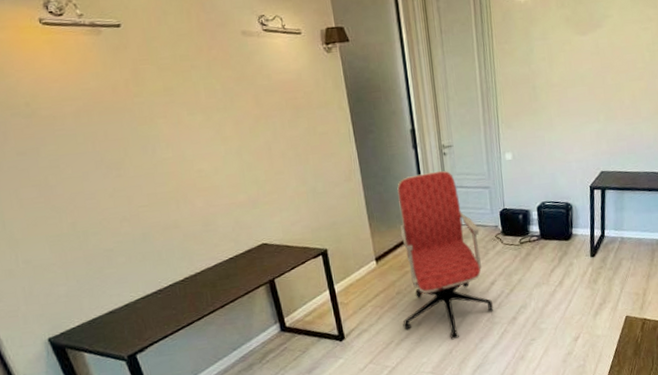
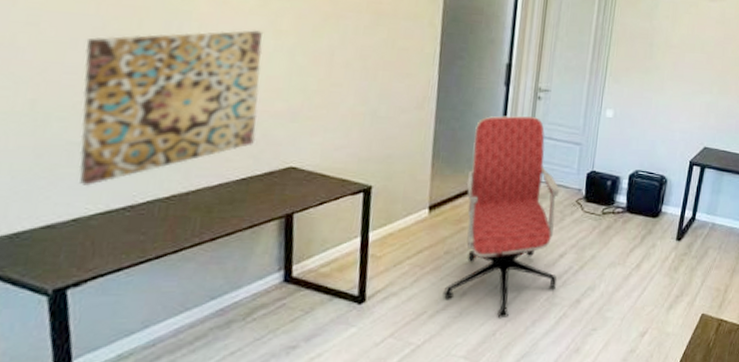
wall art: none [93,140,232,281] -> present [79,30,264,187]

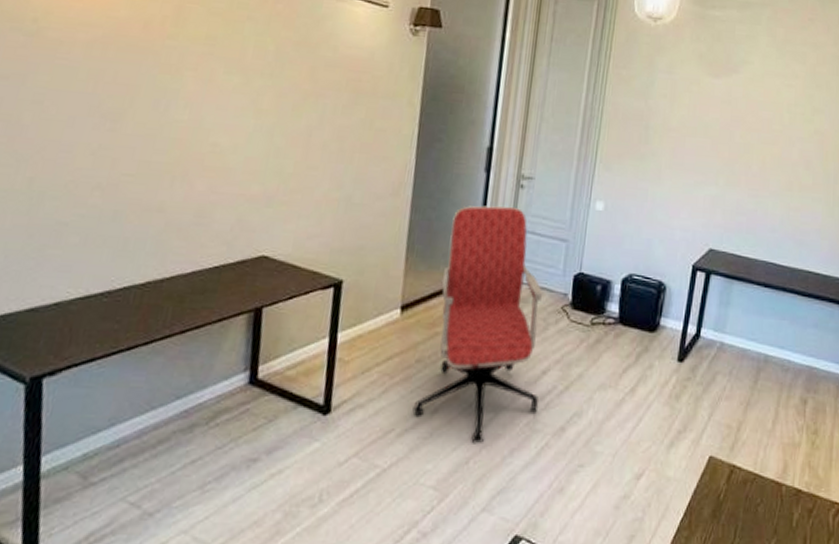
wall art: present [79,30,264,187] -> none [64,109,245,270]

